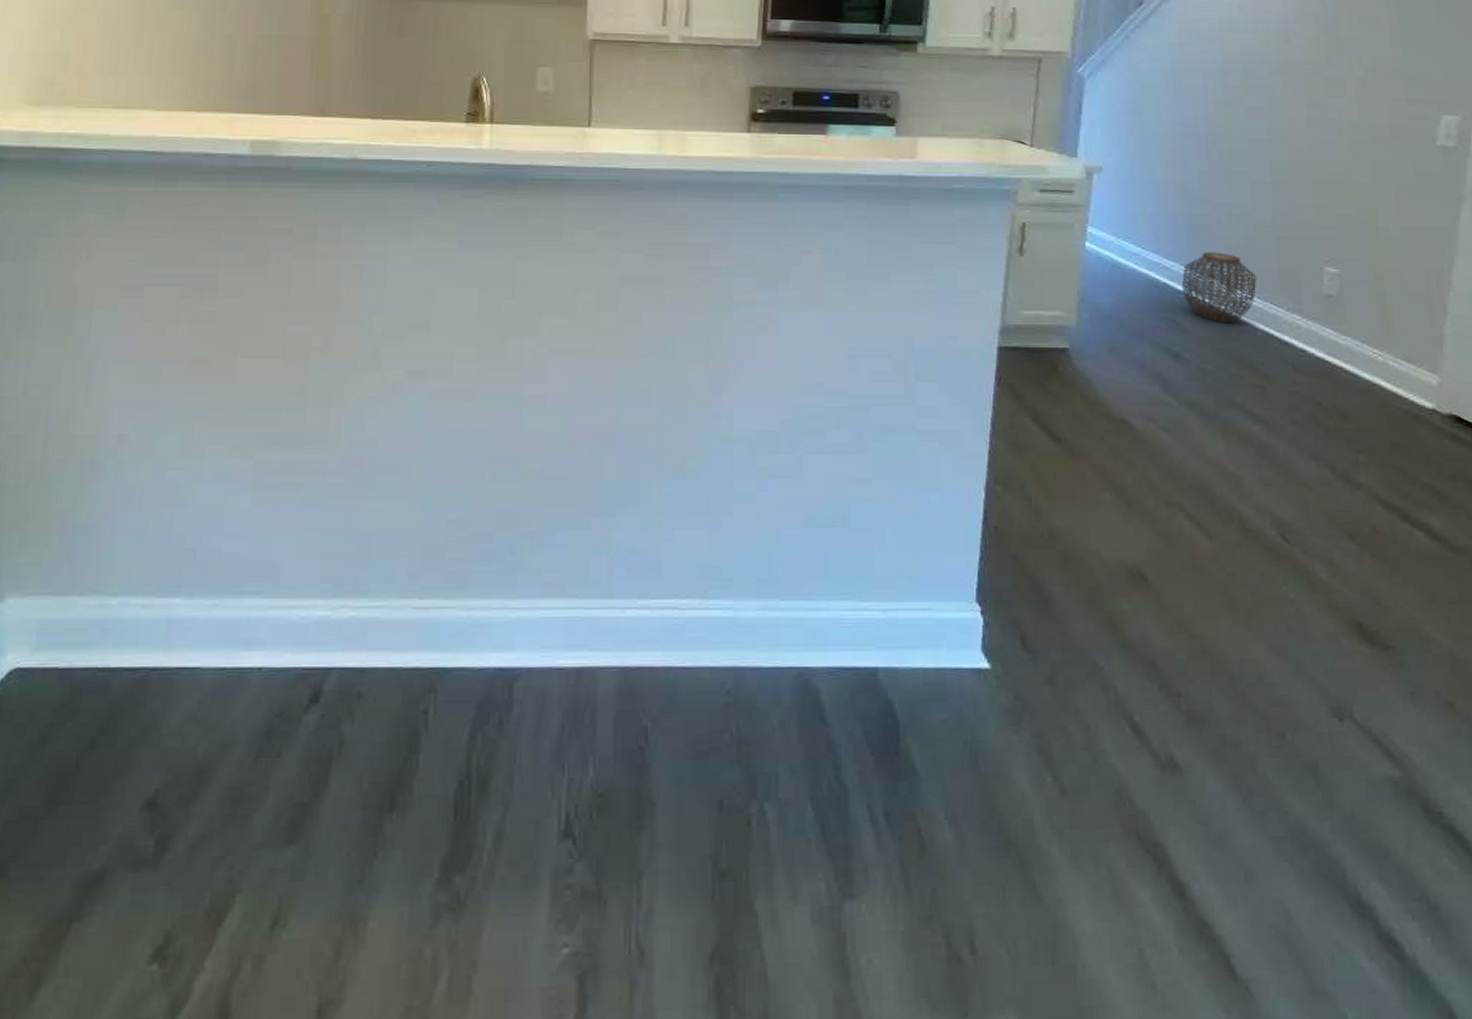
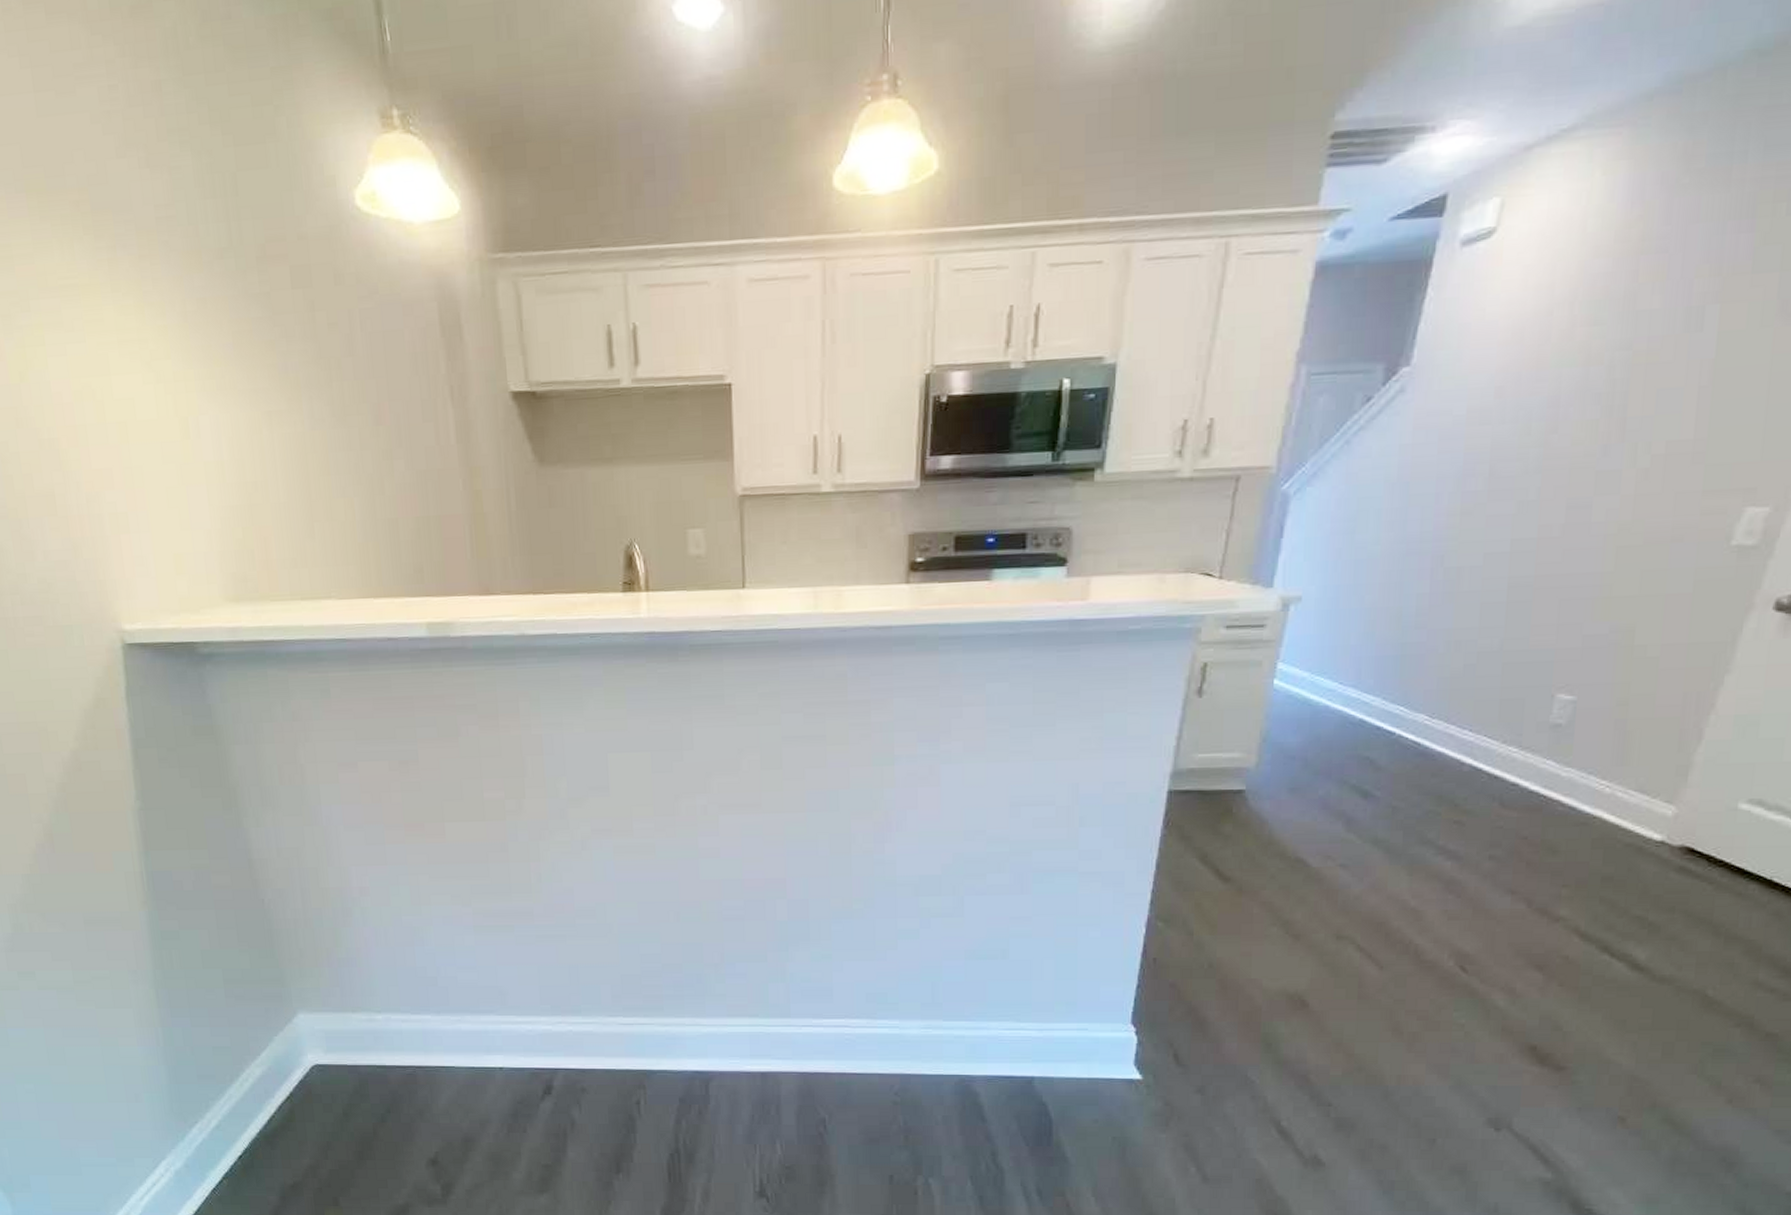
woven basket: present [1182,252,1257,324] -> none [1380,683,1472,759]

